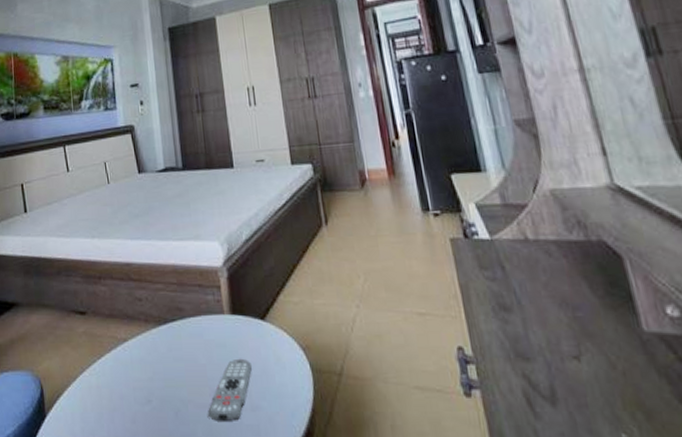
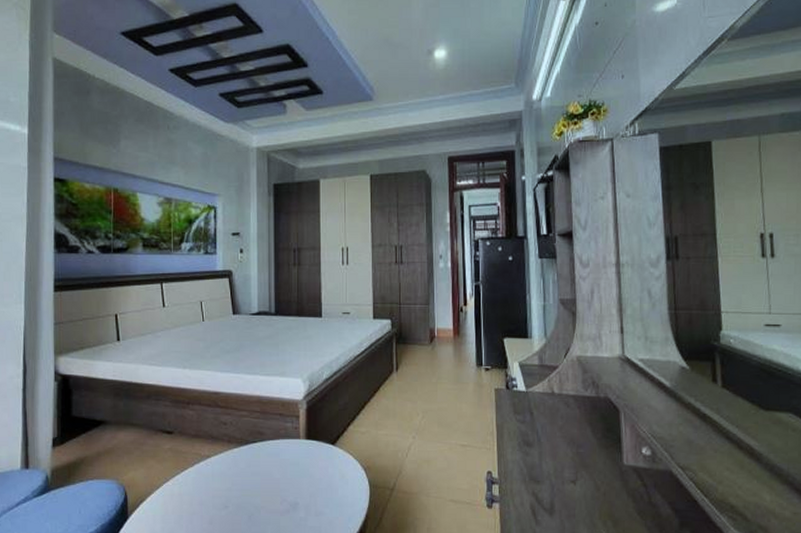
remote control: present [208,358,252,421] -> none [278,474,319,524]

